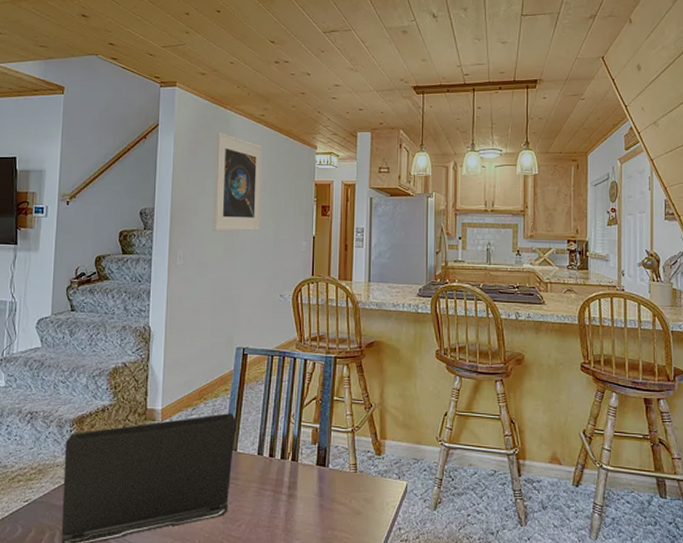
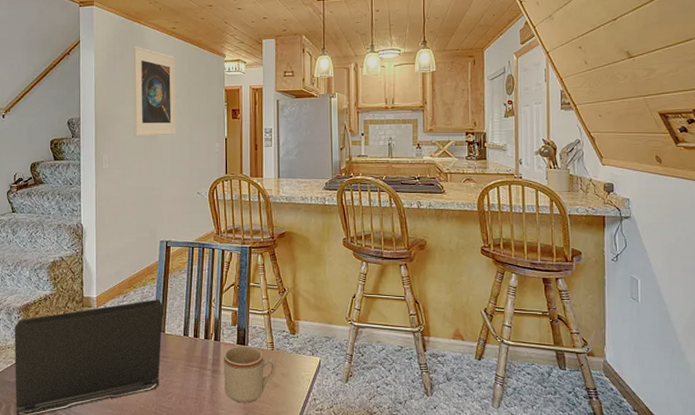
mug: none [301,467,358,532] -> present [224,346,276,403]

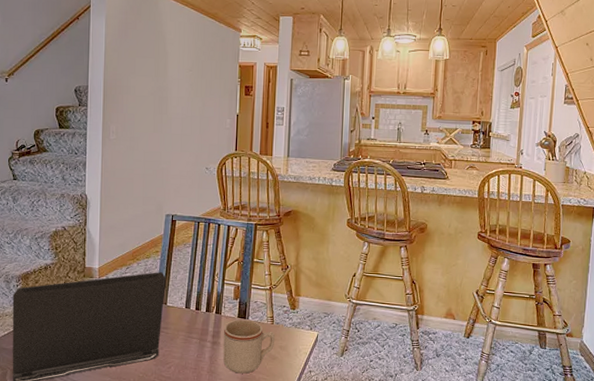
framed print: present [132,45,177,137] -> none [143,13,190,109]

